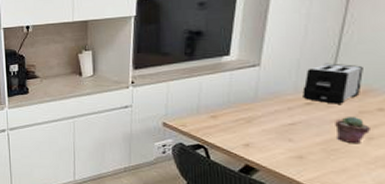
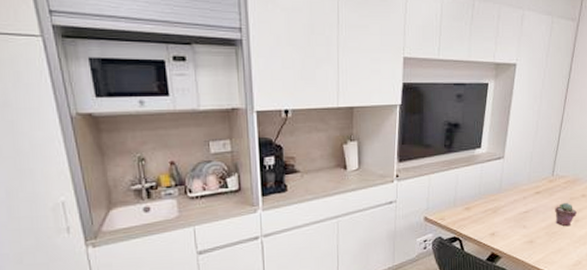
toaster: present [302,63,363,104] -> none [534,156,573,192]

